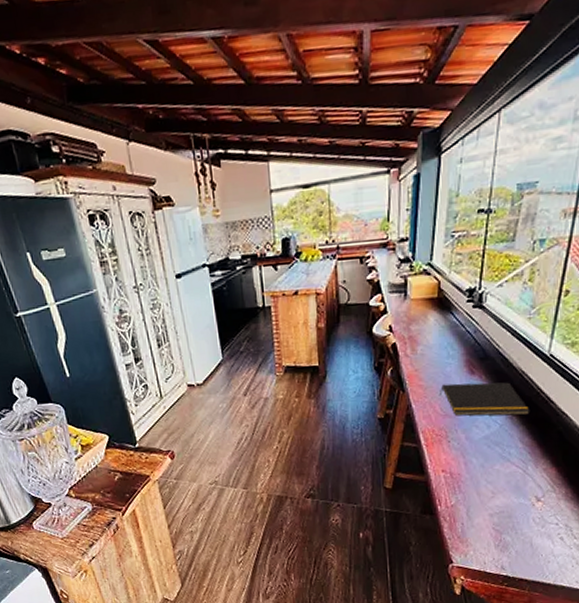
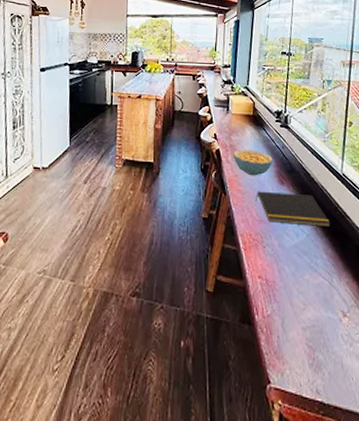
cereal bowl: none [413,338,462,369] -> present [233,149,273,176]

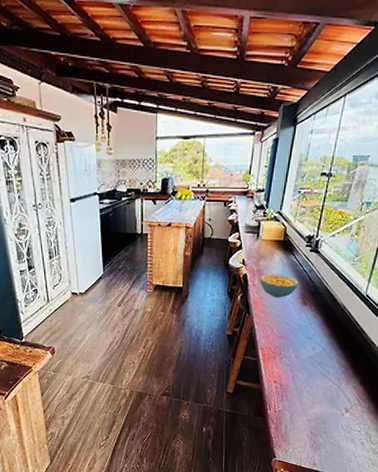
notepad: present [256,191,331,228] -> none [278,311,347,342]

